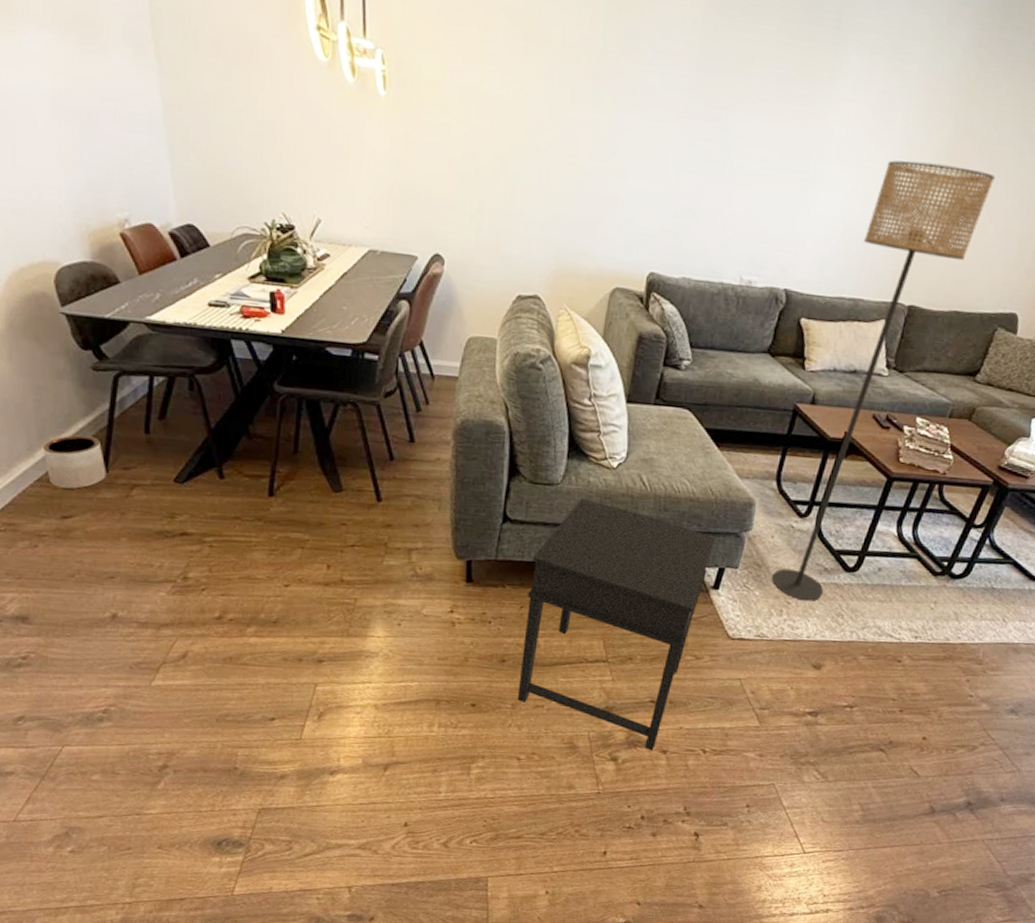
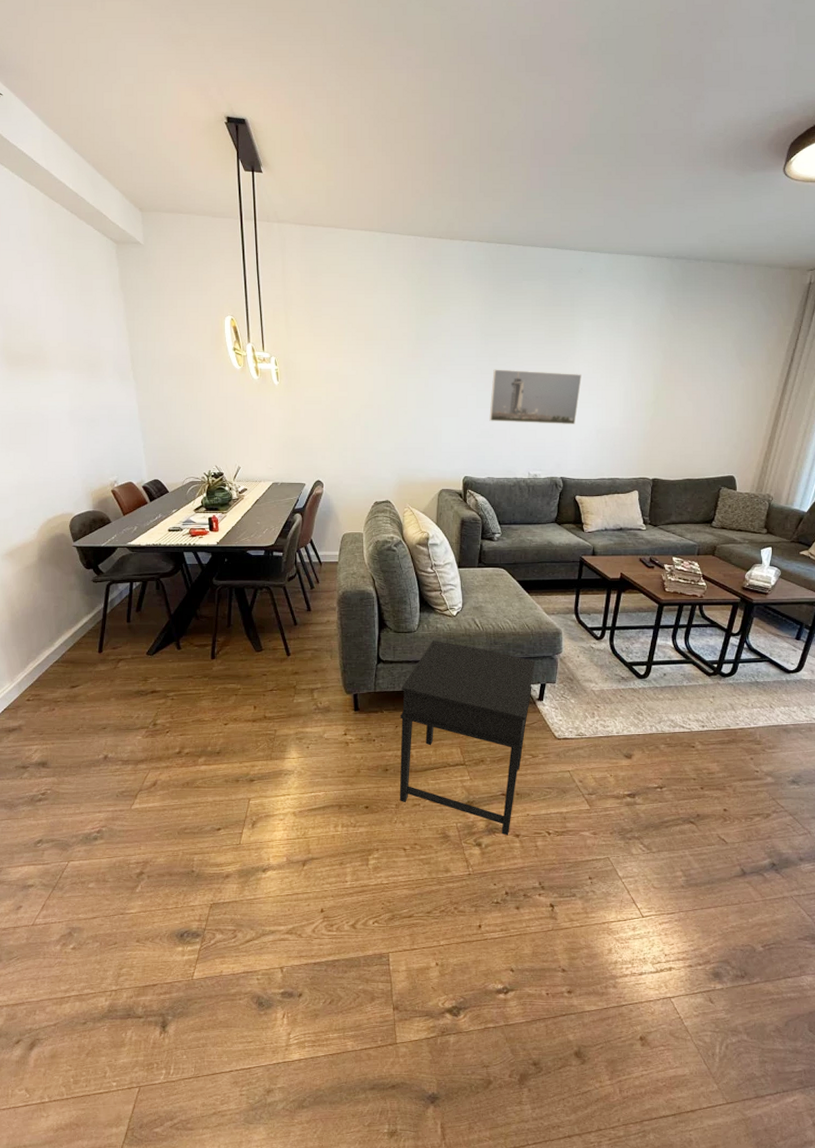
planter: present [43,435,107,489] -> none [60,628,102,666]
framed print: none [695,114,836,213] -> present [489,369,582,424]
floor lamp: present [772,160,996,601] -> none [582,382,699,704]

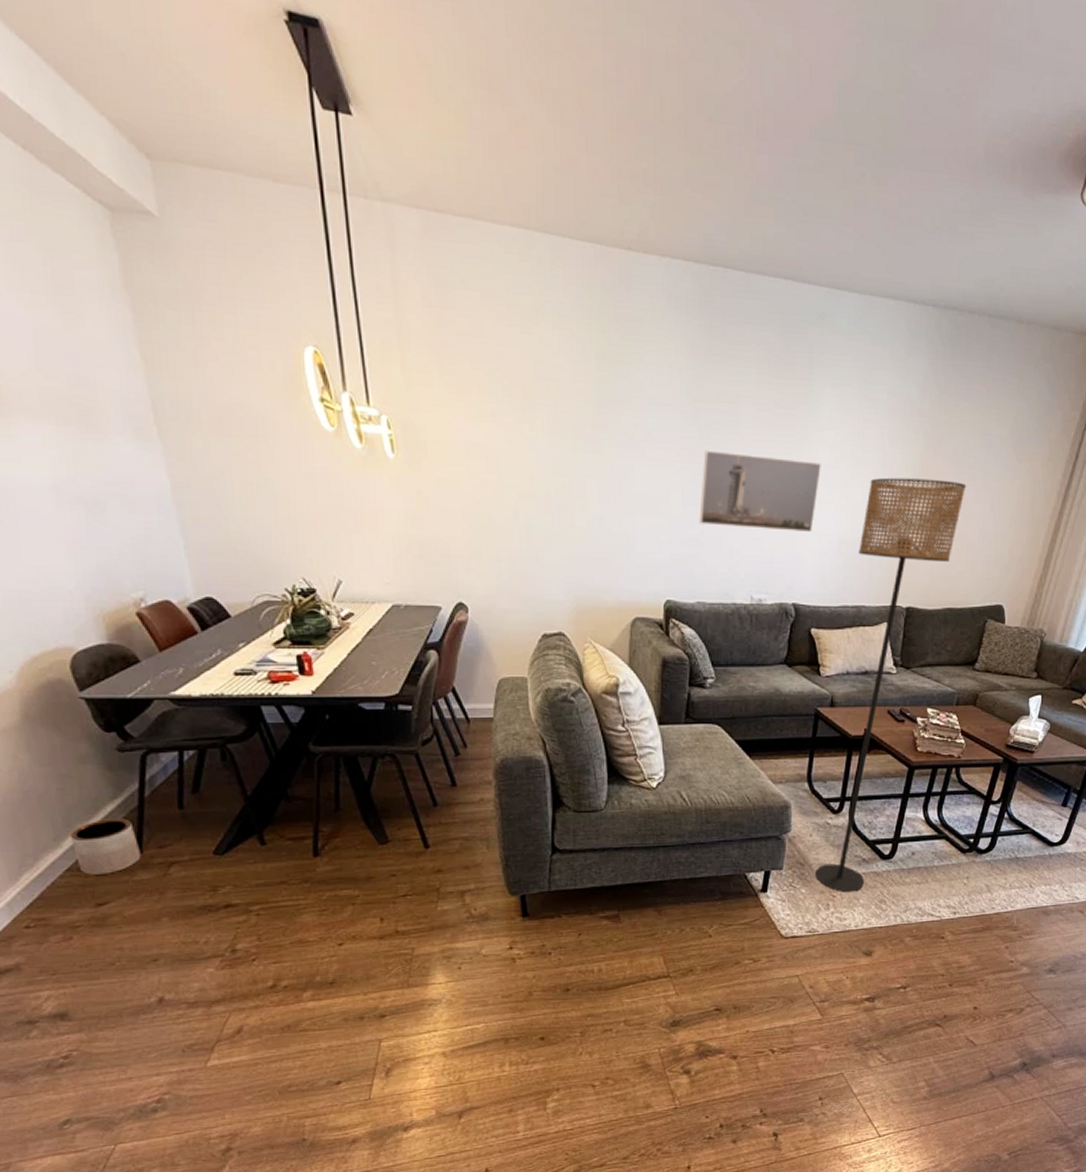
planter: none [60,628,102,666] -> present [70,818,141,875]
side table: present [399,641,535,836] -> none [584,821,758,1059]
floor lamp: none [582,382,699,704] -> present [815,477,967,892]

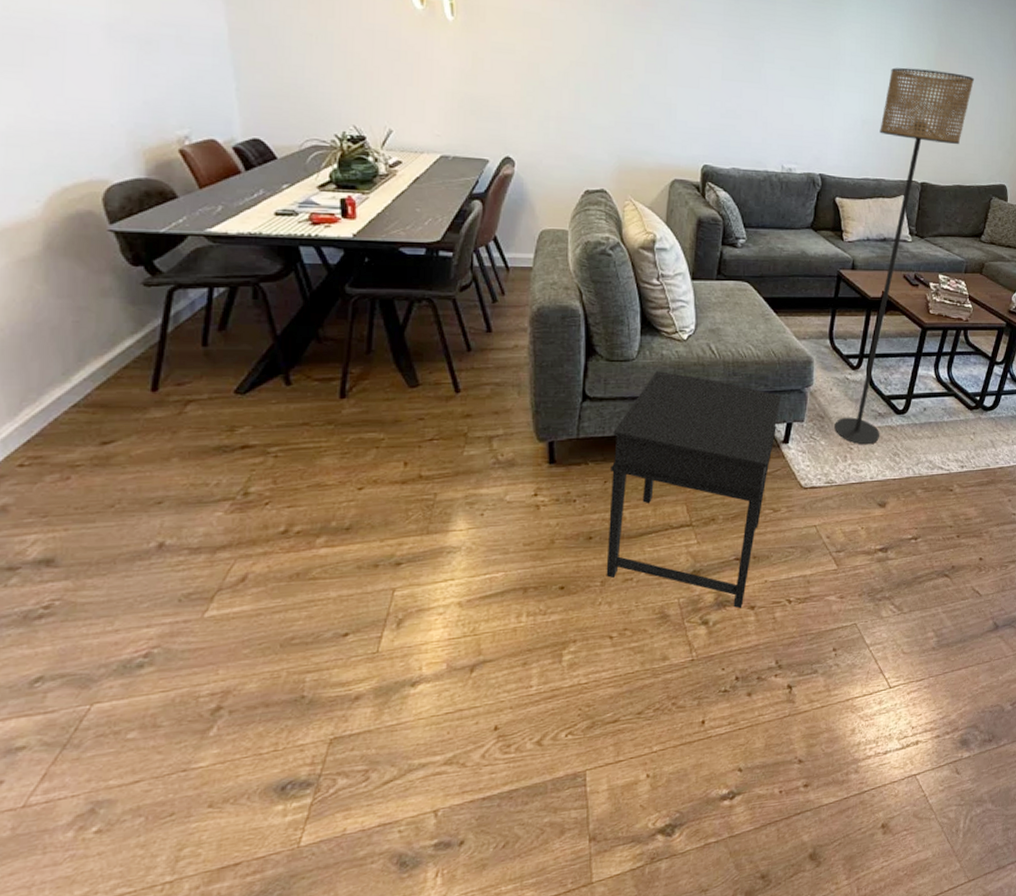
planter: present [70,818,141,875] -> none [81,354,157,411]
side table: none [584,821,758,1059] -> present [606,371,781,609]
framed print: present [699,450,821,532] -> none [737,33,848,111]

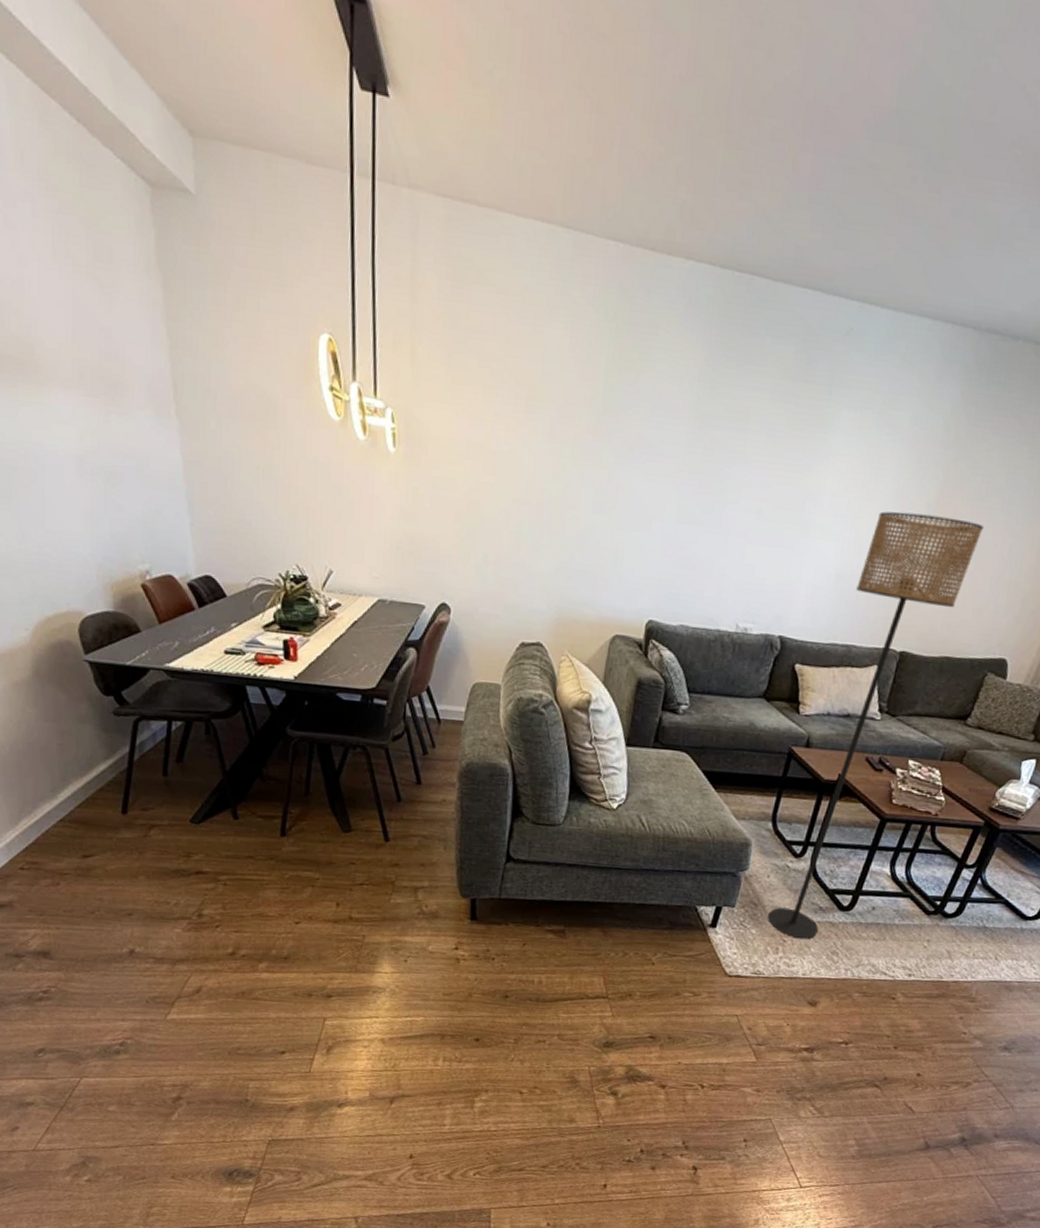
side table: present [606,371,781,609] -> none [519,839,713,1086]

